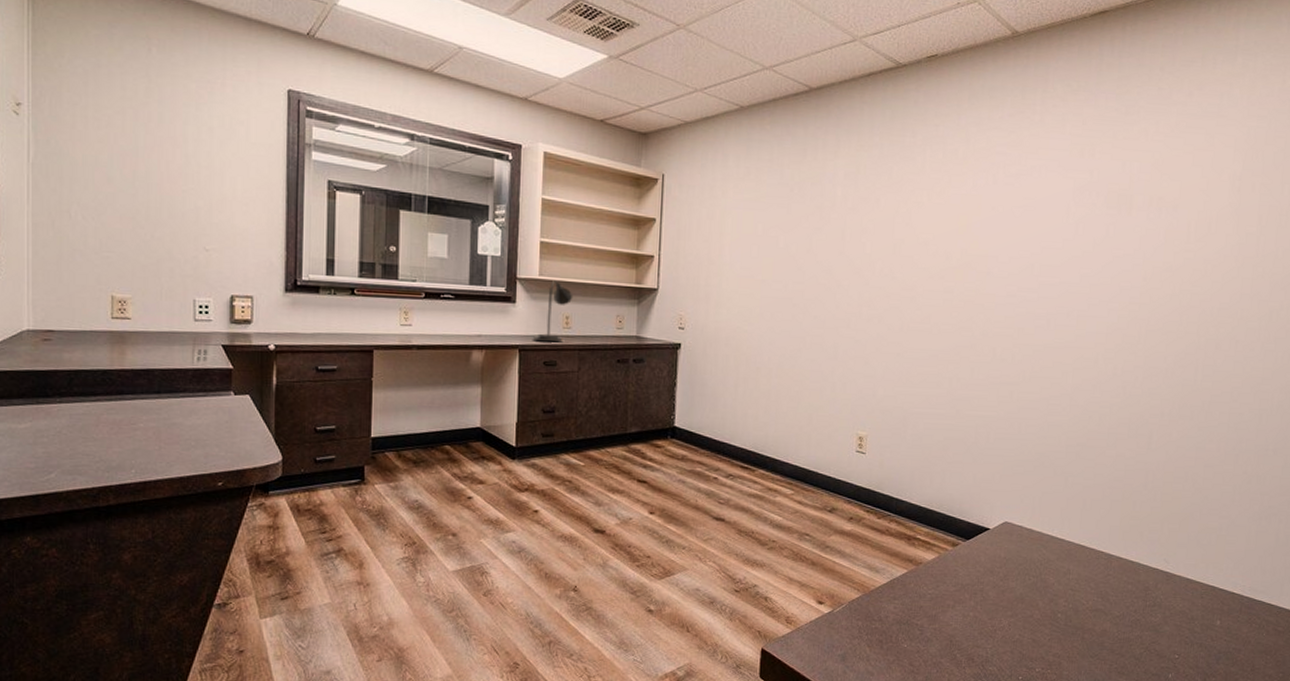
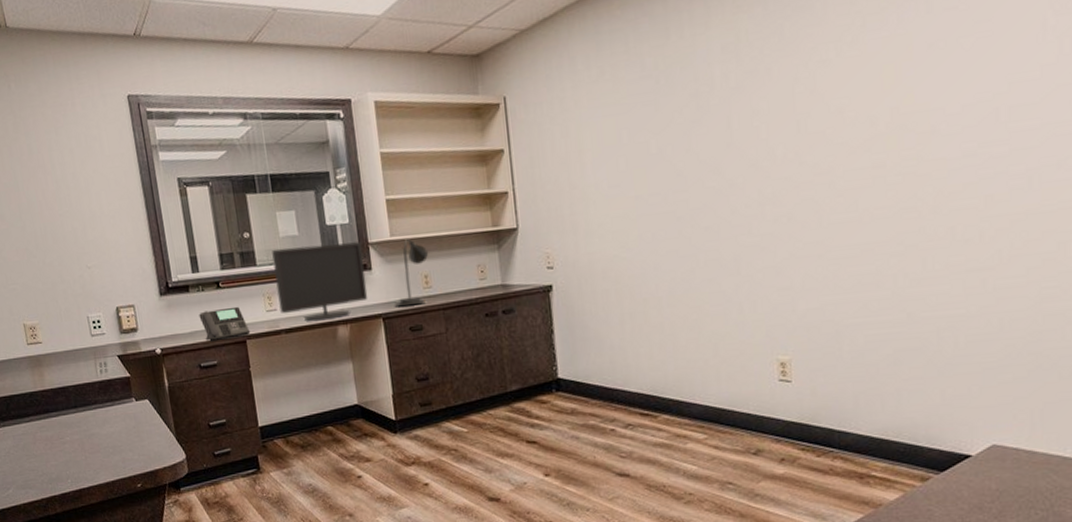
phone: none [325,315,380,347] -> present [199,306,251,342]
monitor: none [415,267,510,343] -> present [272,242,368,321]

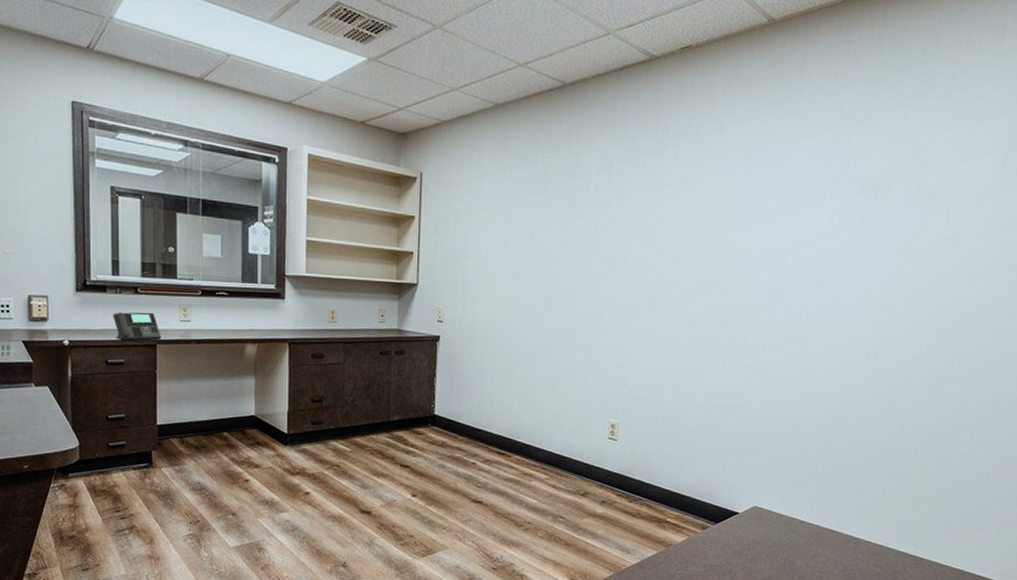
monitor: present [272,242,368,321] -> none [194,266,279,337]
desk lamp: present [395,239,429,307] -> none [302,277,338,336]

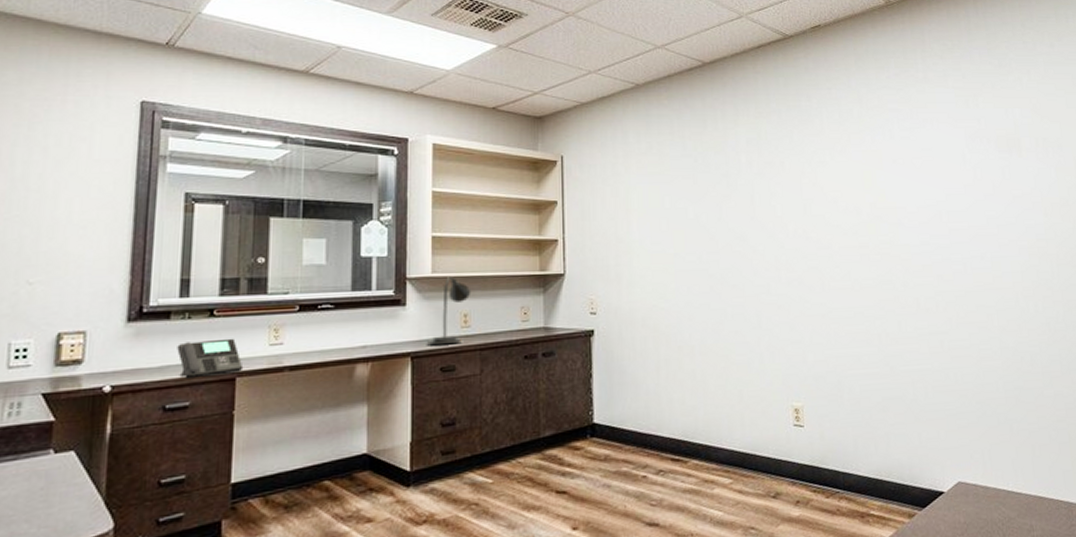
desk lamp: none [302,277,338,336] -> present [427,277,471,346]

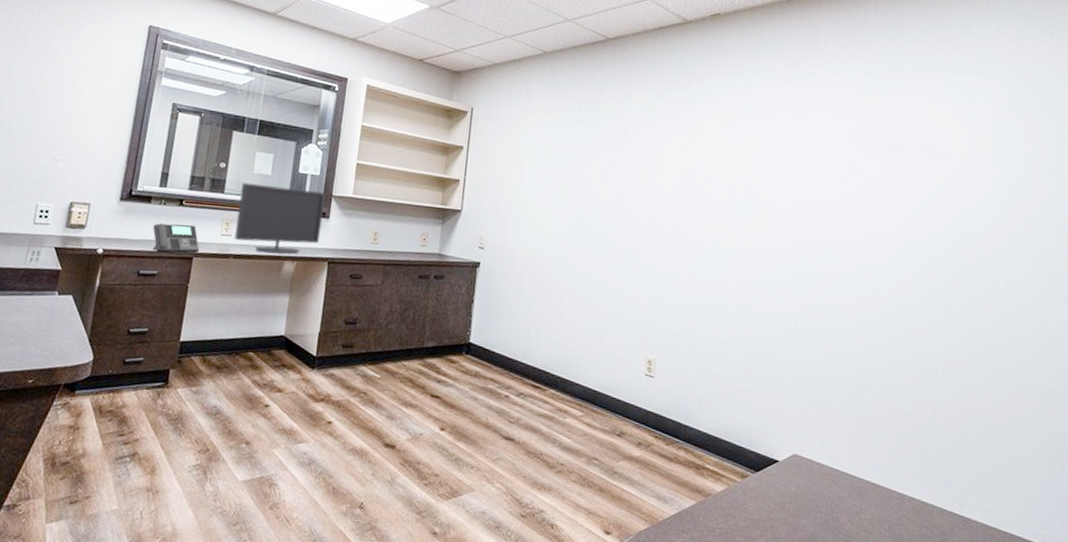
monitor: none [287,276,398,357] -> present [234,182,326,254]
desk lamp: present [427,277,471,346] -> none [342,199,383,257]

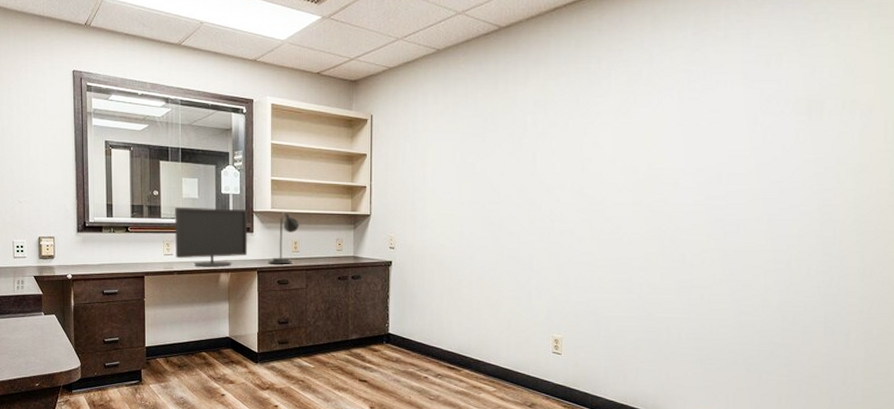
phone: present [152,223,200,254] -> none [108,248,149,274]
desk lamp: none [342,199,383,257] -> present [269,212,300,264]

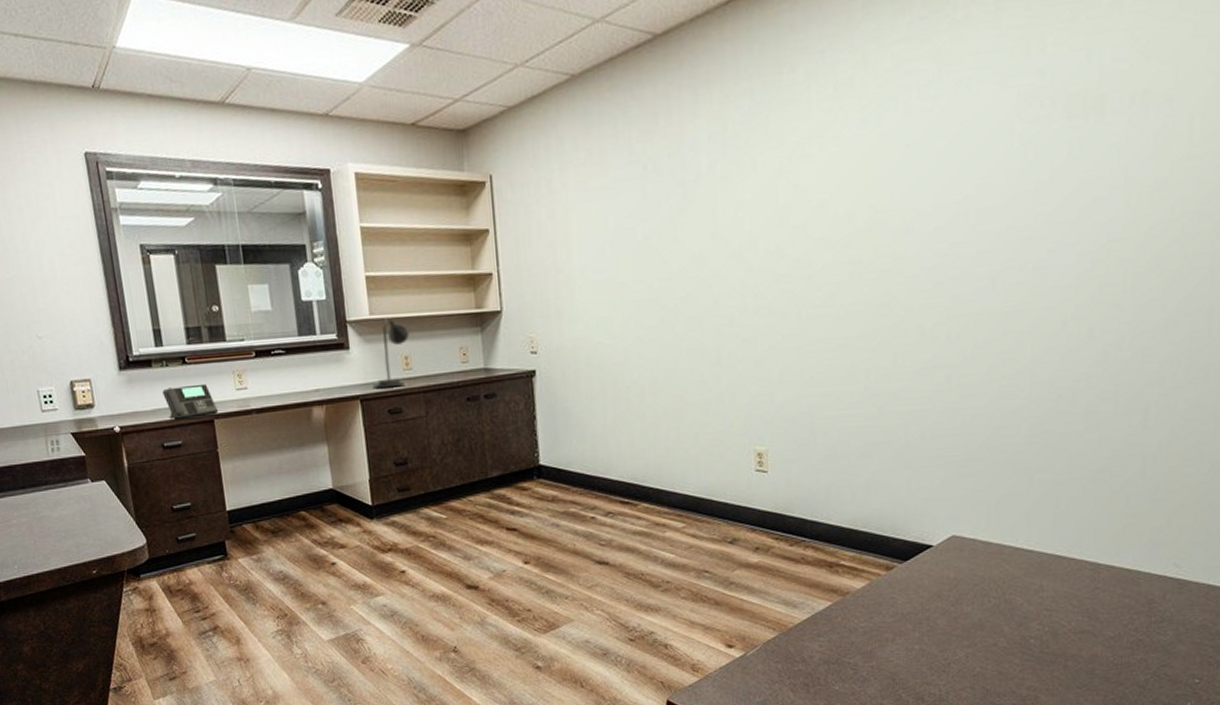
phone: none [108,248,149,274] -> present [162,383,219,421]
monitor: present [175,206,248,267] -> none [243,319,345,401]

